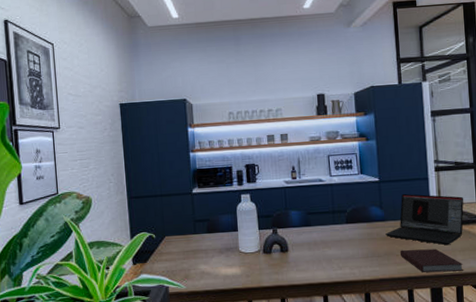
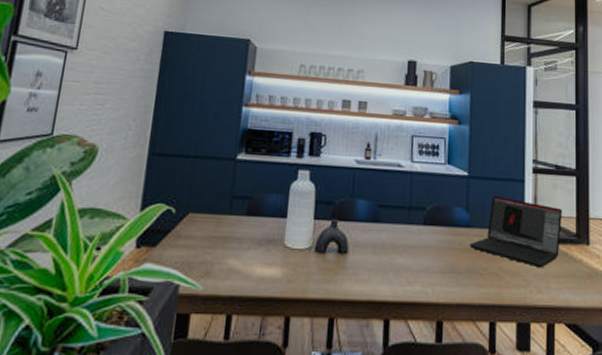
notebook: present [399,248,463,272] -> none [484,267,556,303]

